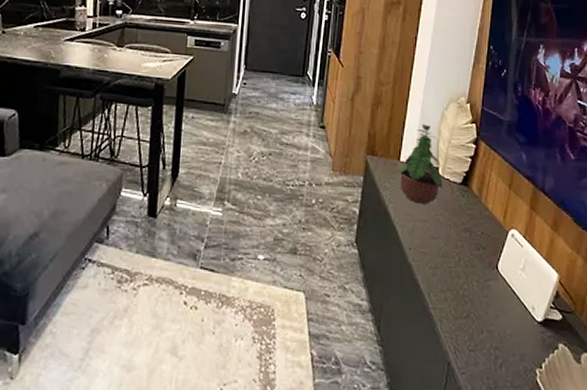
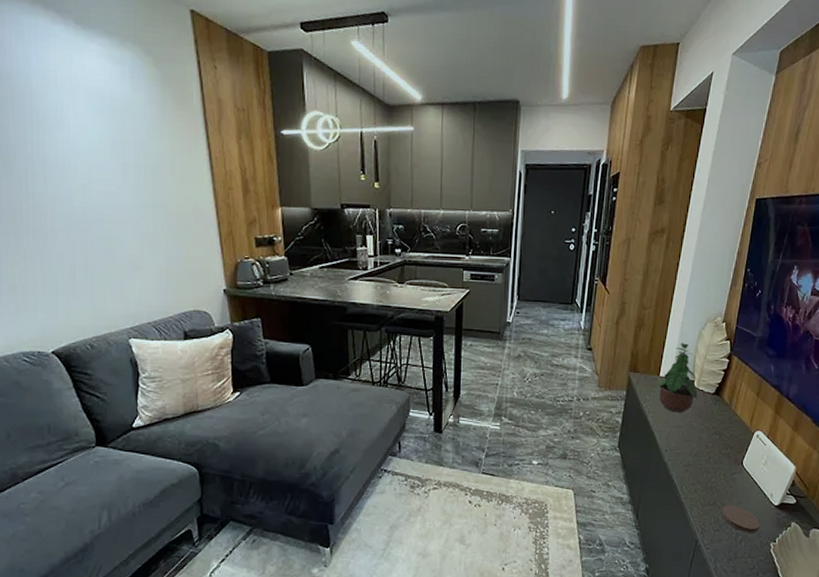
coaster: none [477,319,522,355] -> present [722,505,760,533]

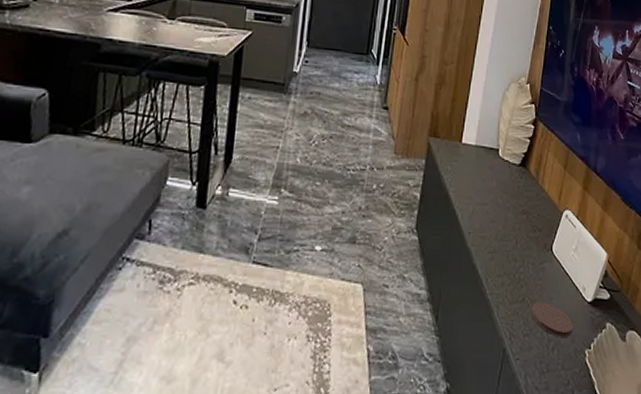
potted plant: present [654,343,698,413] -> none [456,105,503,187]

